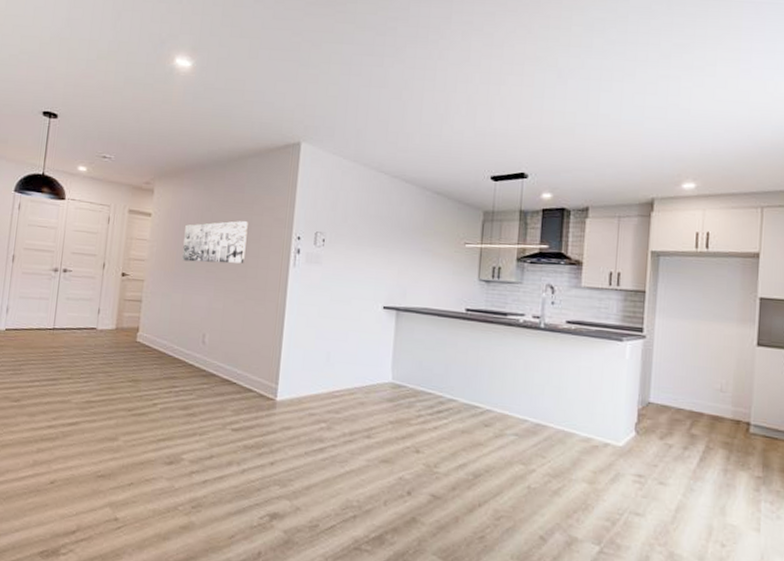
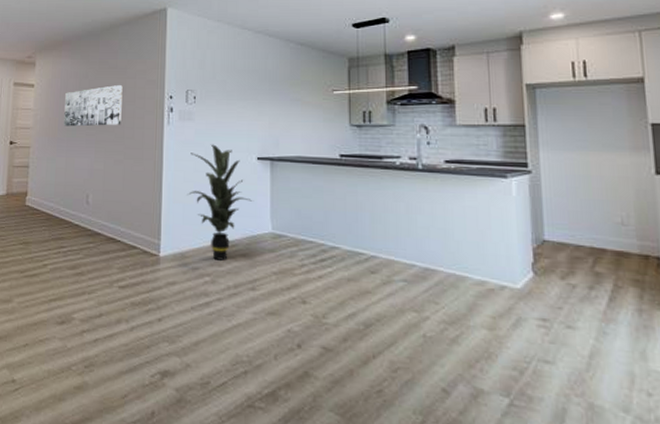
indoor plant: none [308,290,376,408] -> present [187,144,253,261]

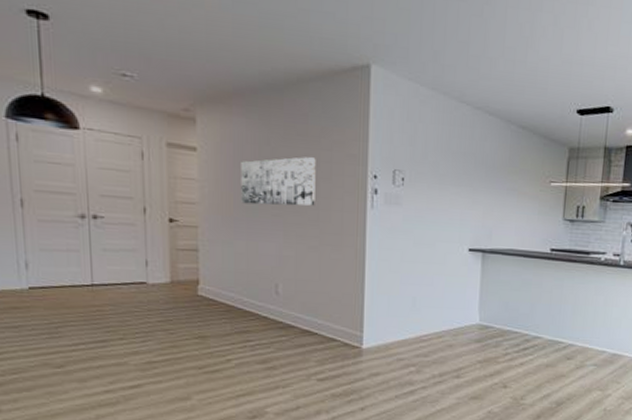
indoor plant: present [187,144,253,261] -> none [392,232,462,351]

